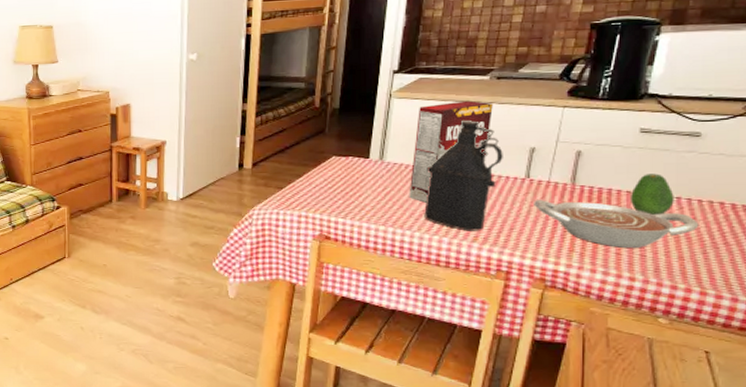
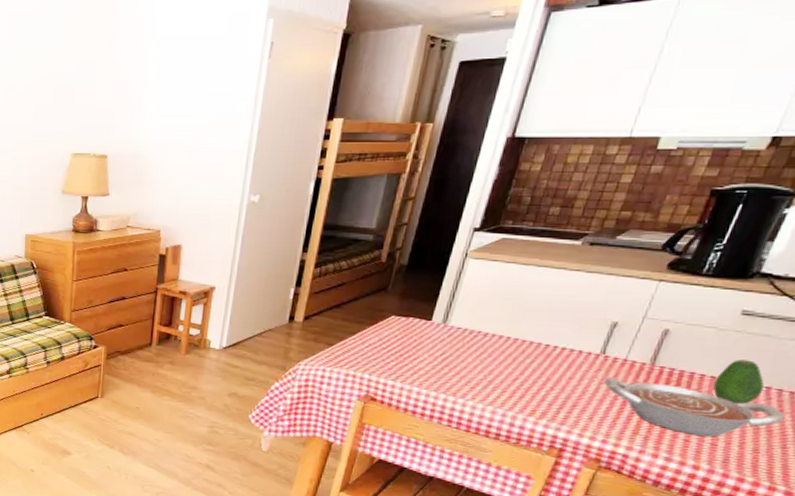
cereal box: present [409,100,493,203] -> none [468,266,580,372]
bottle: present [424,119,503,231] -> none [481,287,581,405]

